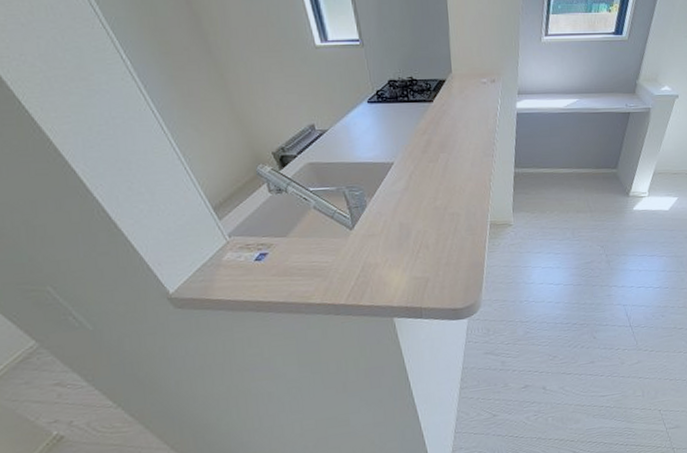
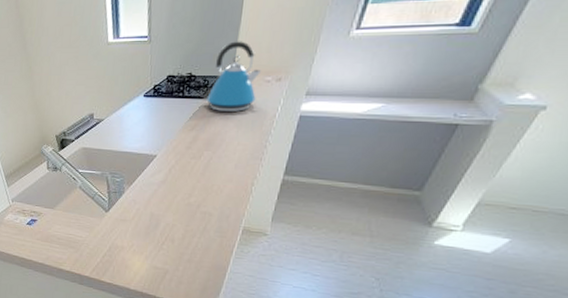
kettle: none [428,45,477,114] -> present [202,41,262,113]

